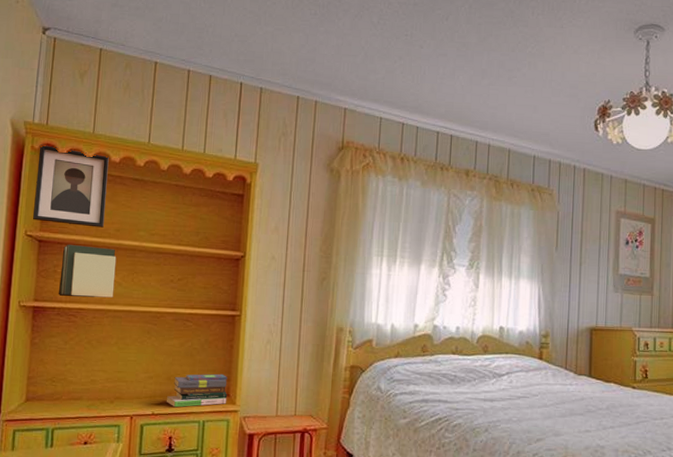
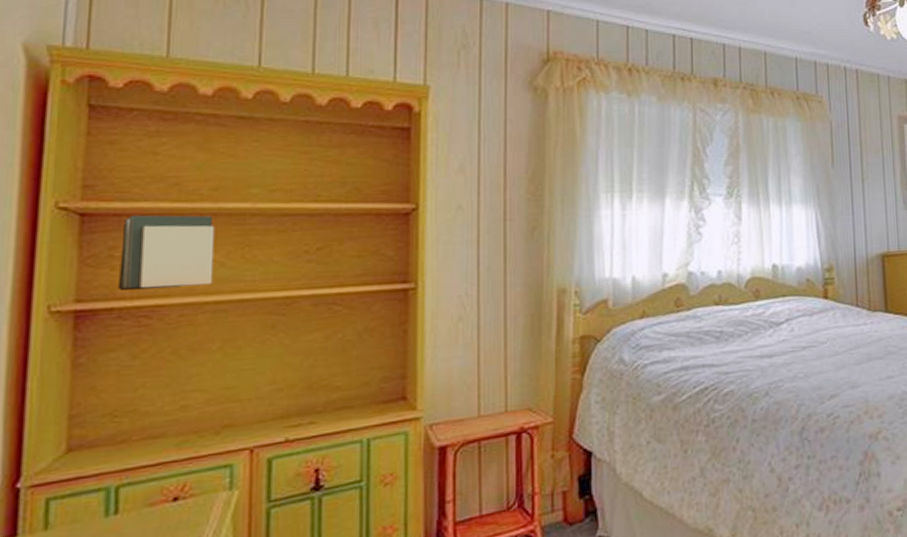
picture frame: present [32,144,109,228] -> none [67,76,195,188]
books: present [166,373,228,408] -> none [306,370,403,427]

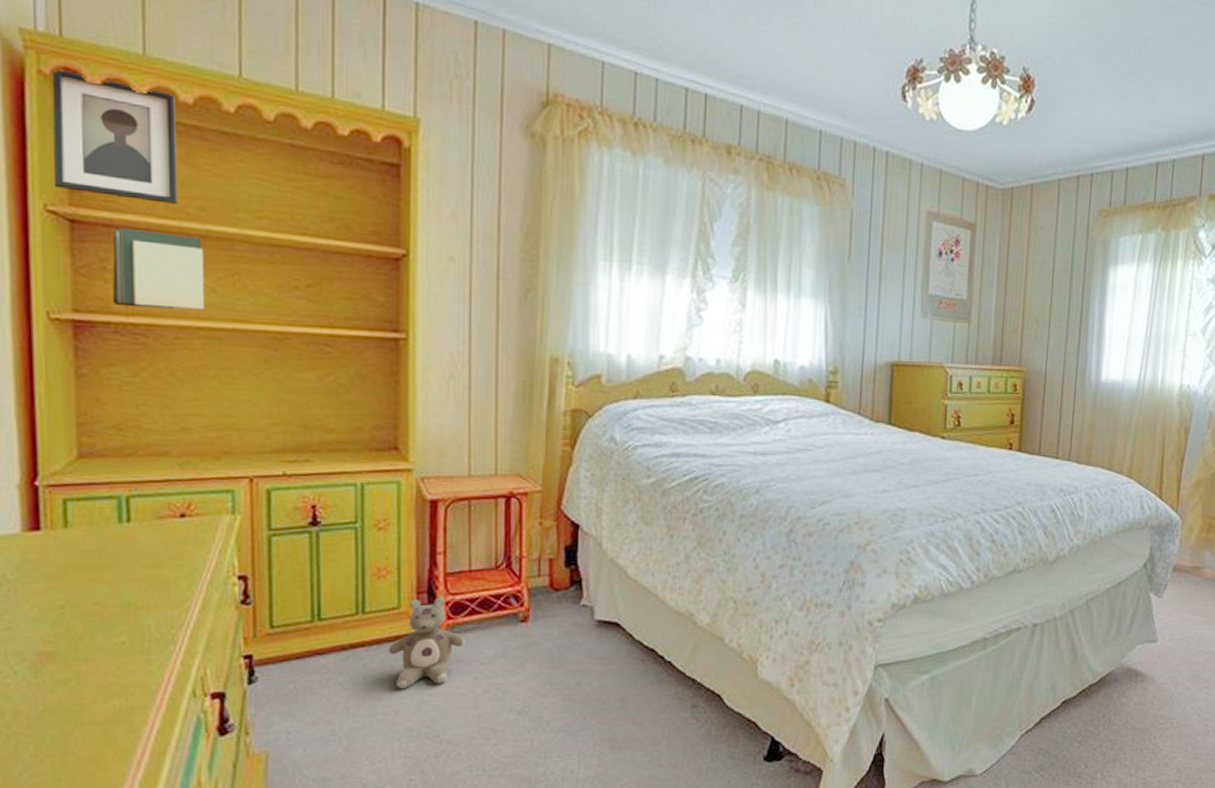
picture frame: none [67,76,195,188] -> present [51,67,178,204]

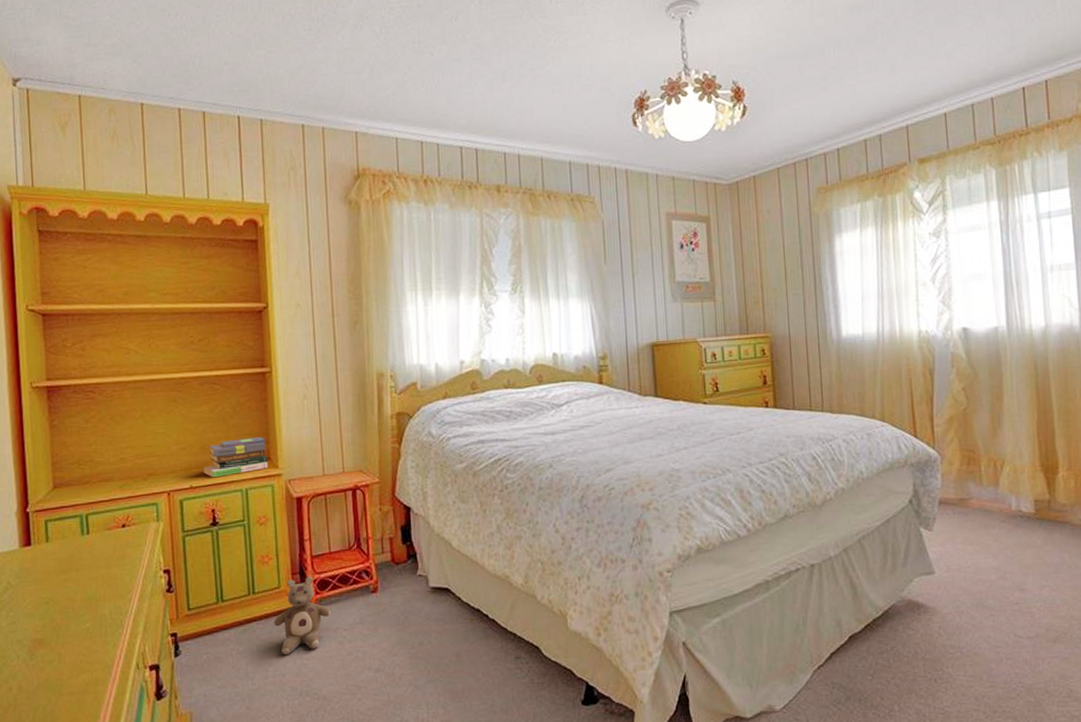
picture frame: present [51,67,178,204] -> none [28,208,110,294]
books: present [112,227,205,310] -> none [70,314,132,372]
books: none [302,419,395,466] -> present [203,436,269,478]

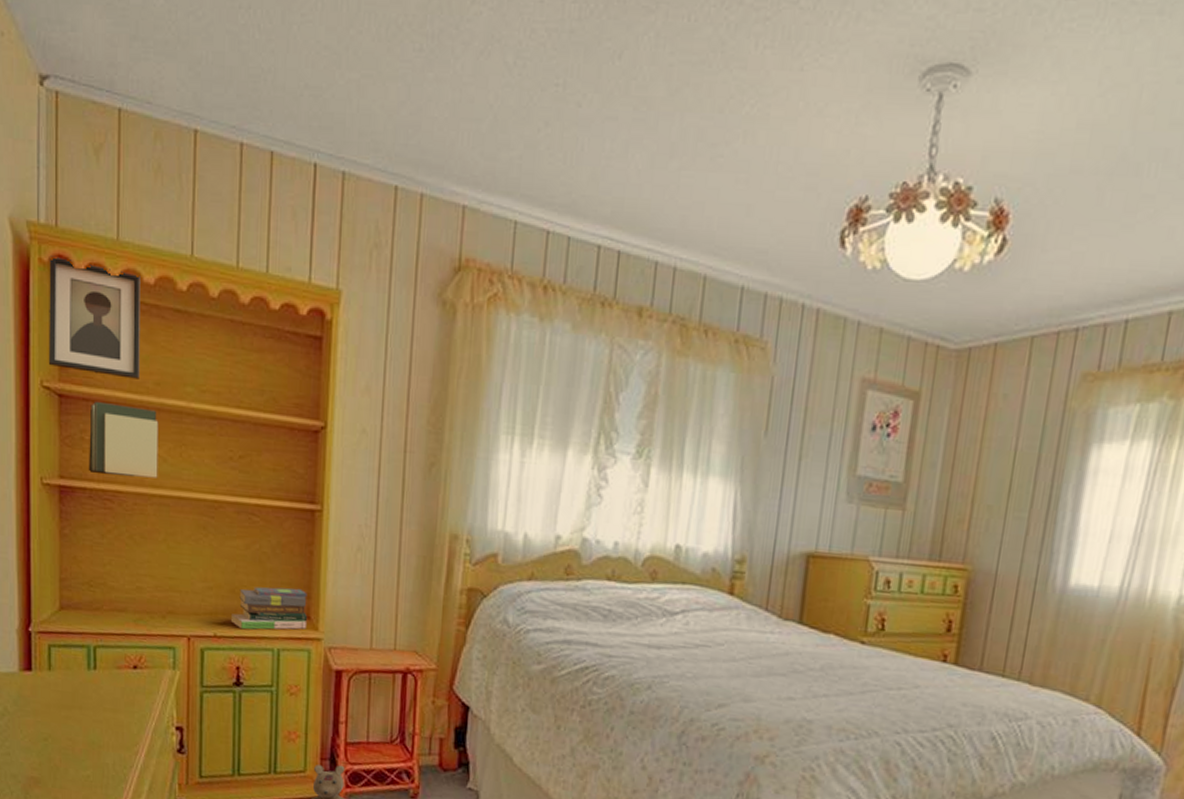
picture frame: none [28,208,110,294] -> present [48,255,140,379]
books: none [70,314,132,372] -> present [89,401,159,478]

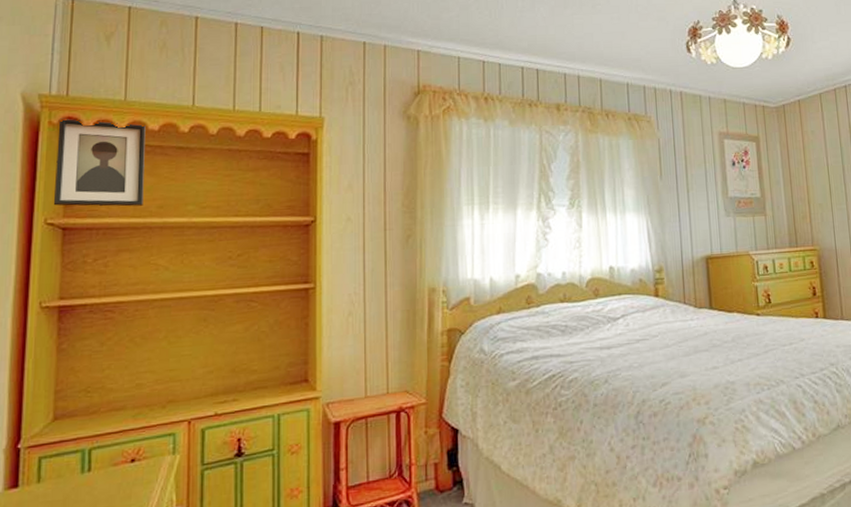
books: present [89,401,159,478] -> none [90,228,161,290]
books: present [230,586,308,630] -> none [231,357,306,403]

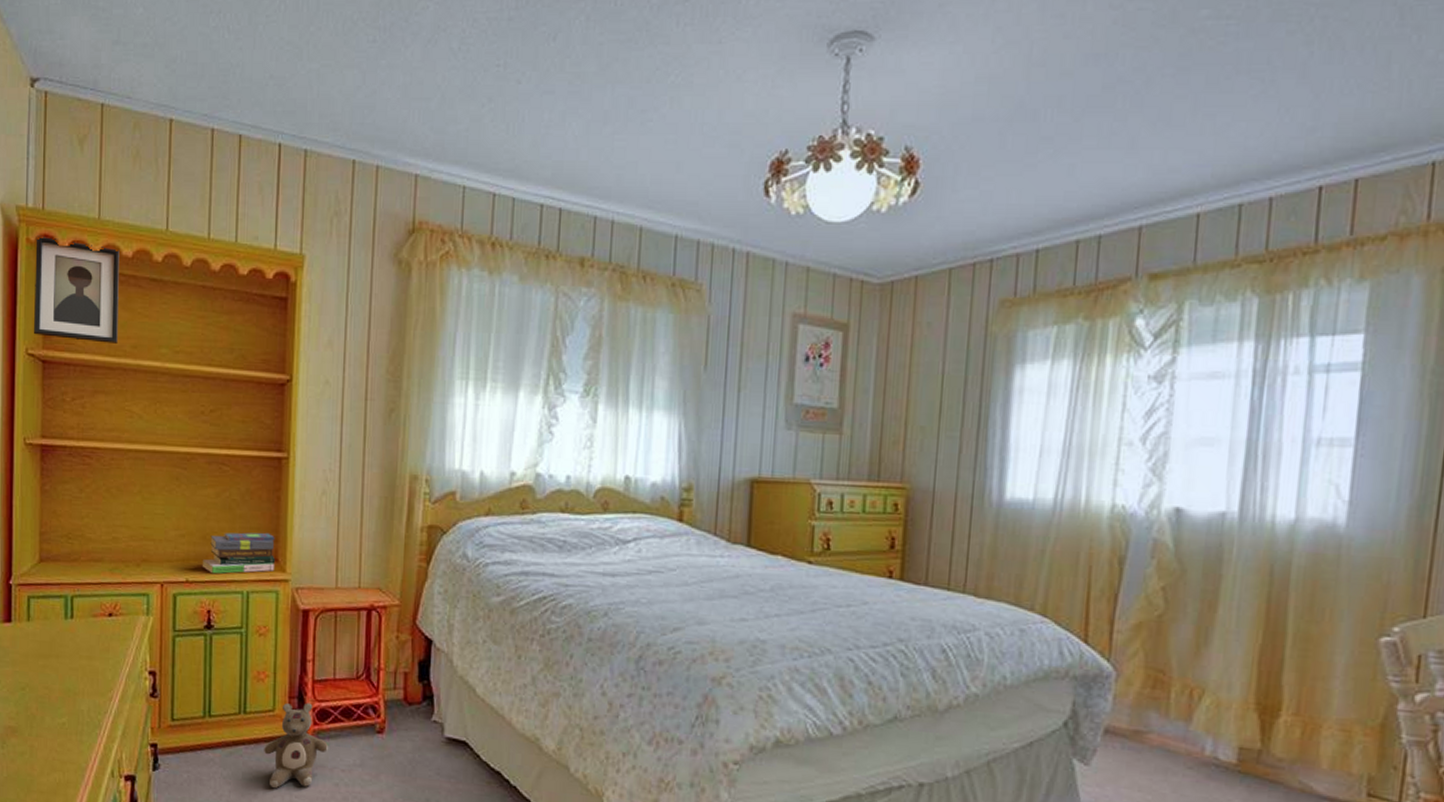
books: none [231,357,306,403] -> present [202,532,276,574]

